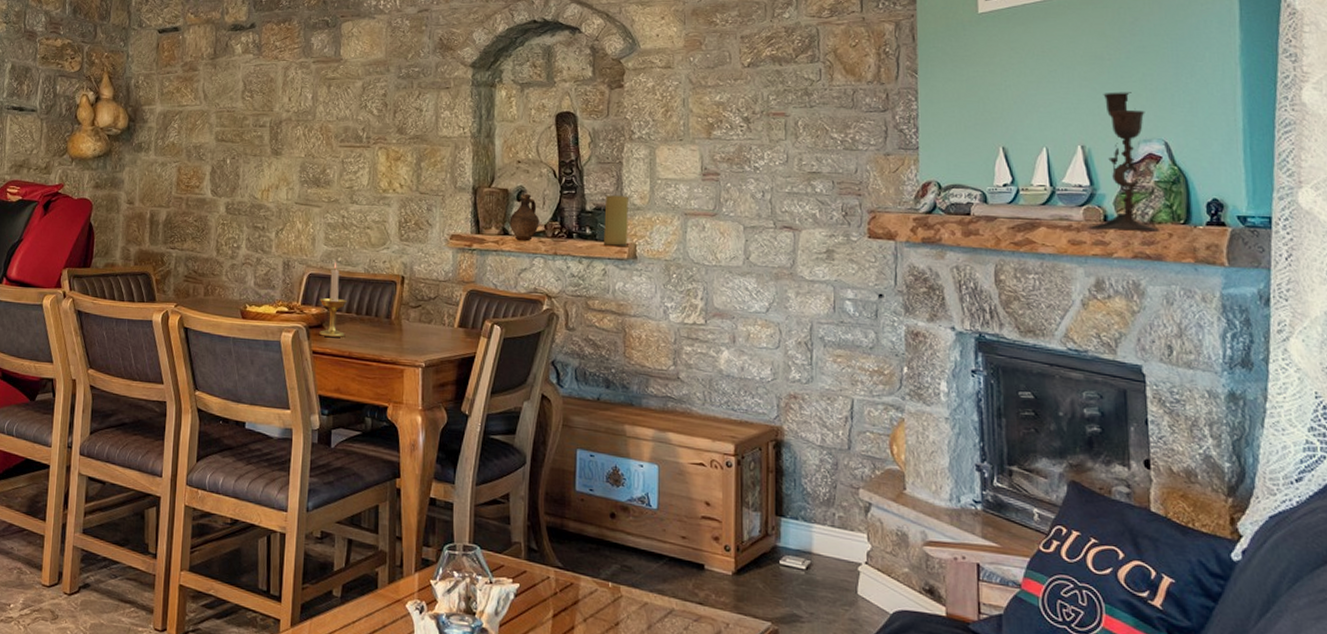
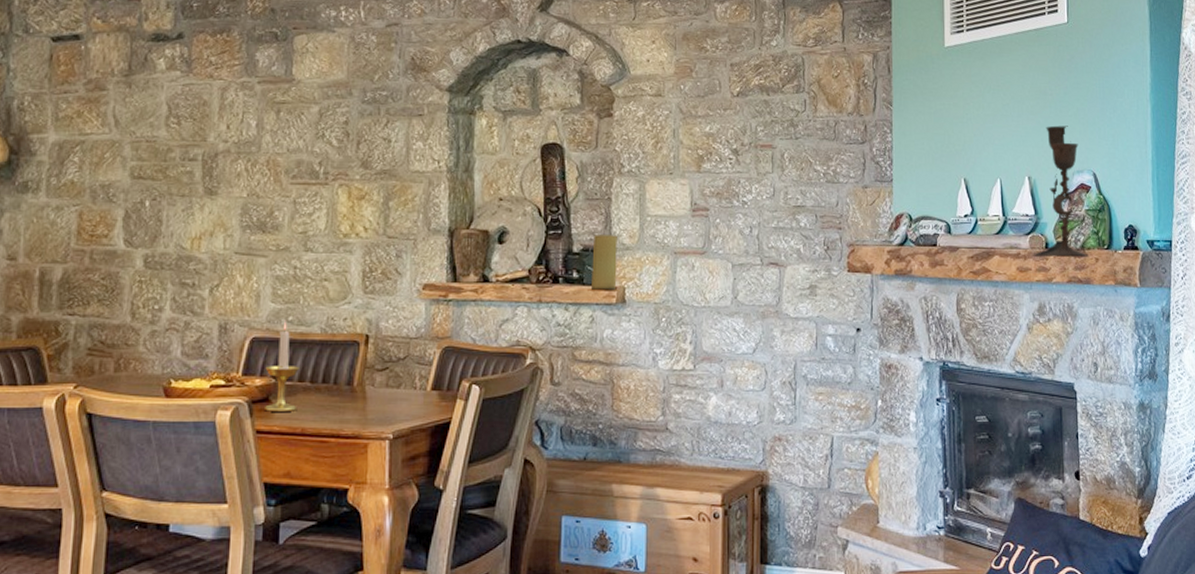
ceramic jug: present [509,193,539,242] -> none [490,235,523,289]

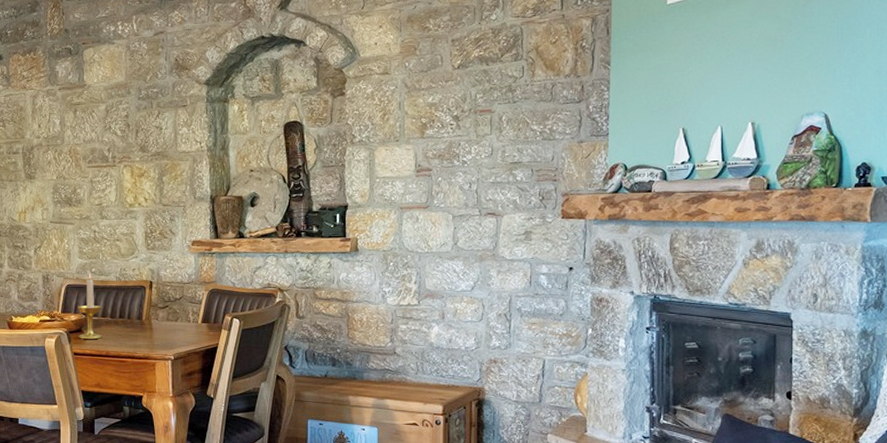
candle: present [588,235,620,291] -> none [326,195,353,242]
candlestick: present [1033,125,1088,257] -> none [753,70,814,197]

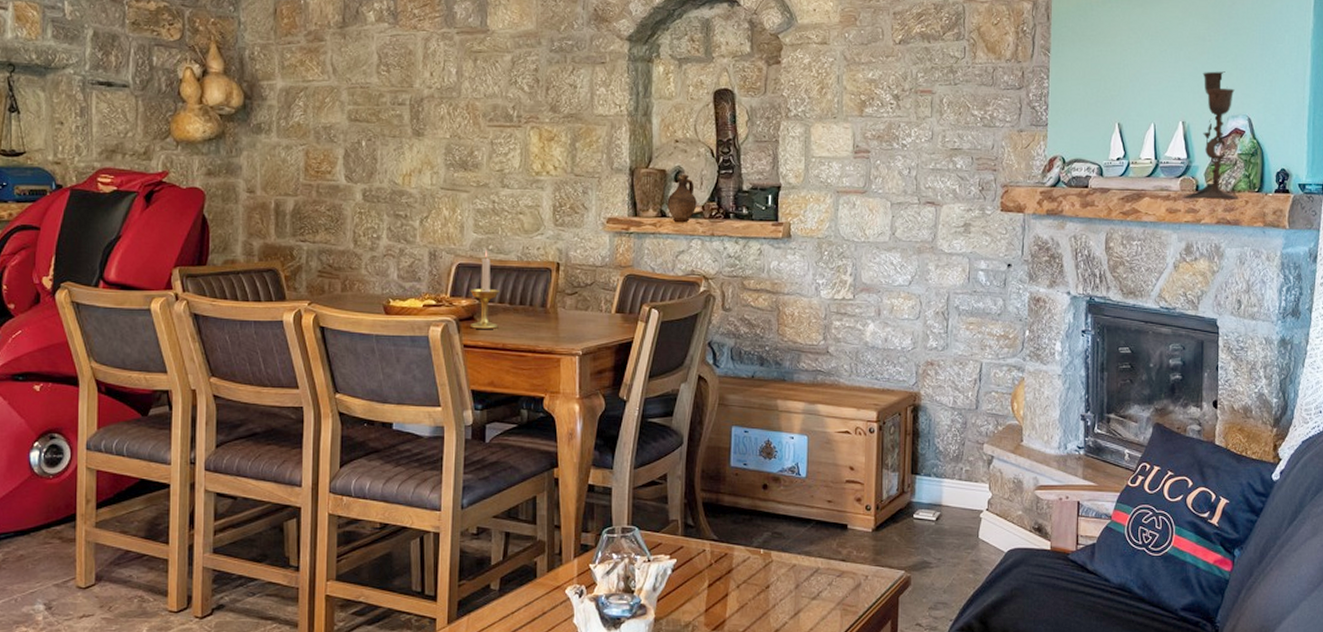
ceramic jug: none [244,199,271,243] -> present [667,174,697,223]
candlestick: none [753,70,814,197] -> present [1183,71,1238,199]

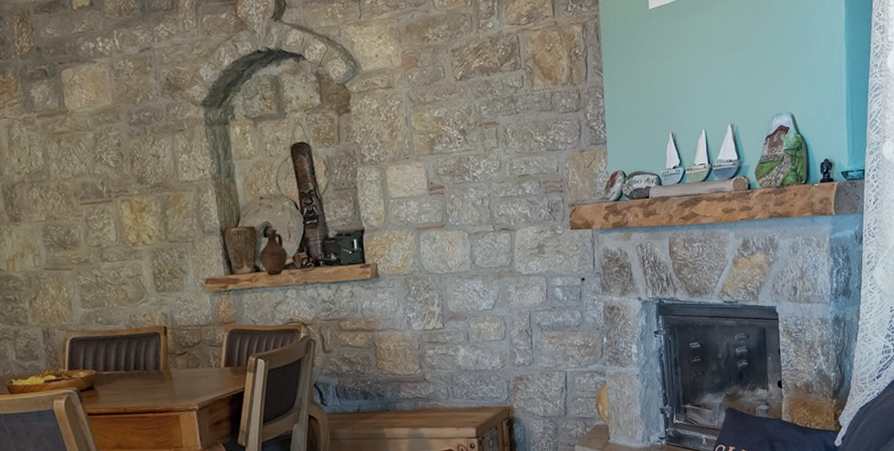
candlestick: present [469,248,499,329] -> none [86,321,118,398]
candlestick: present [1183,71,1238,199] -> none [737,72,788,198]

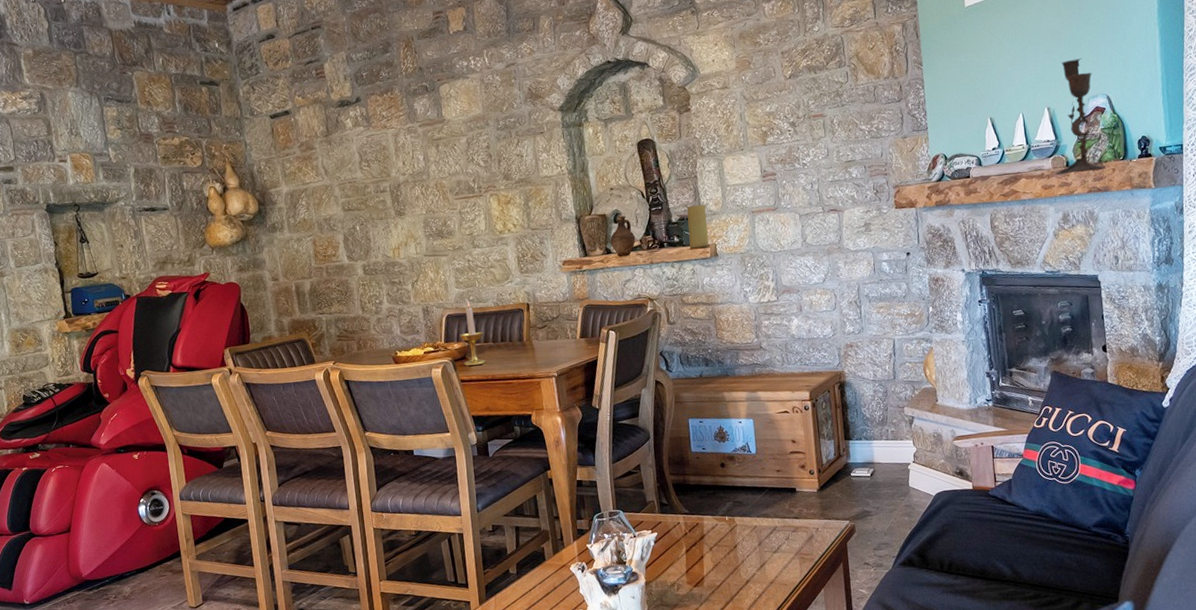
candlestick: none [86,321,118,398] -> present [459,299,487,366]
candle: none [345,219,373,270] -> present [687,204,712,250]
candlestick: none [737,72,788,198] -> present [1055,58,1106,175]

